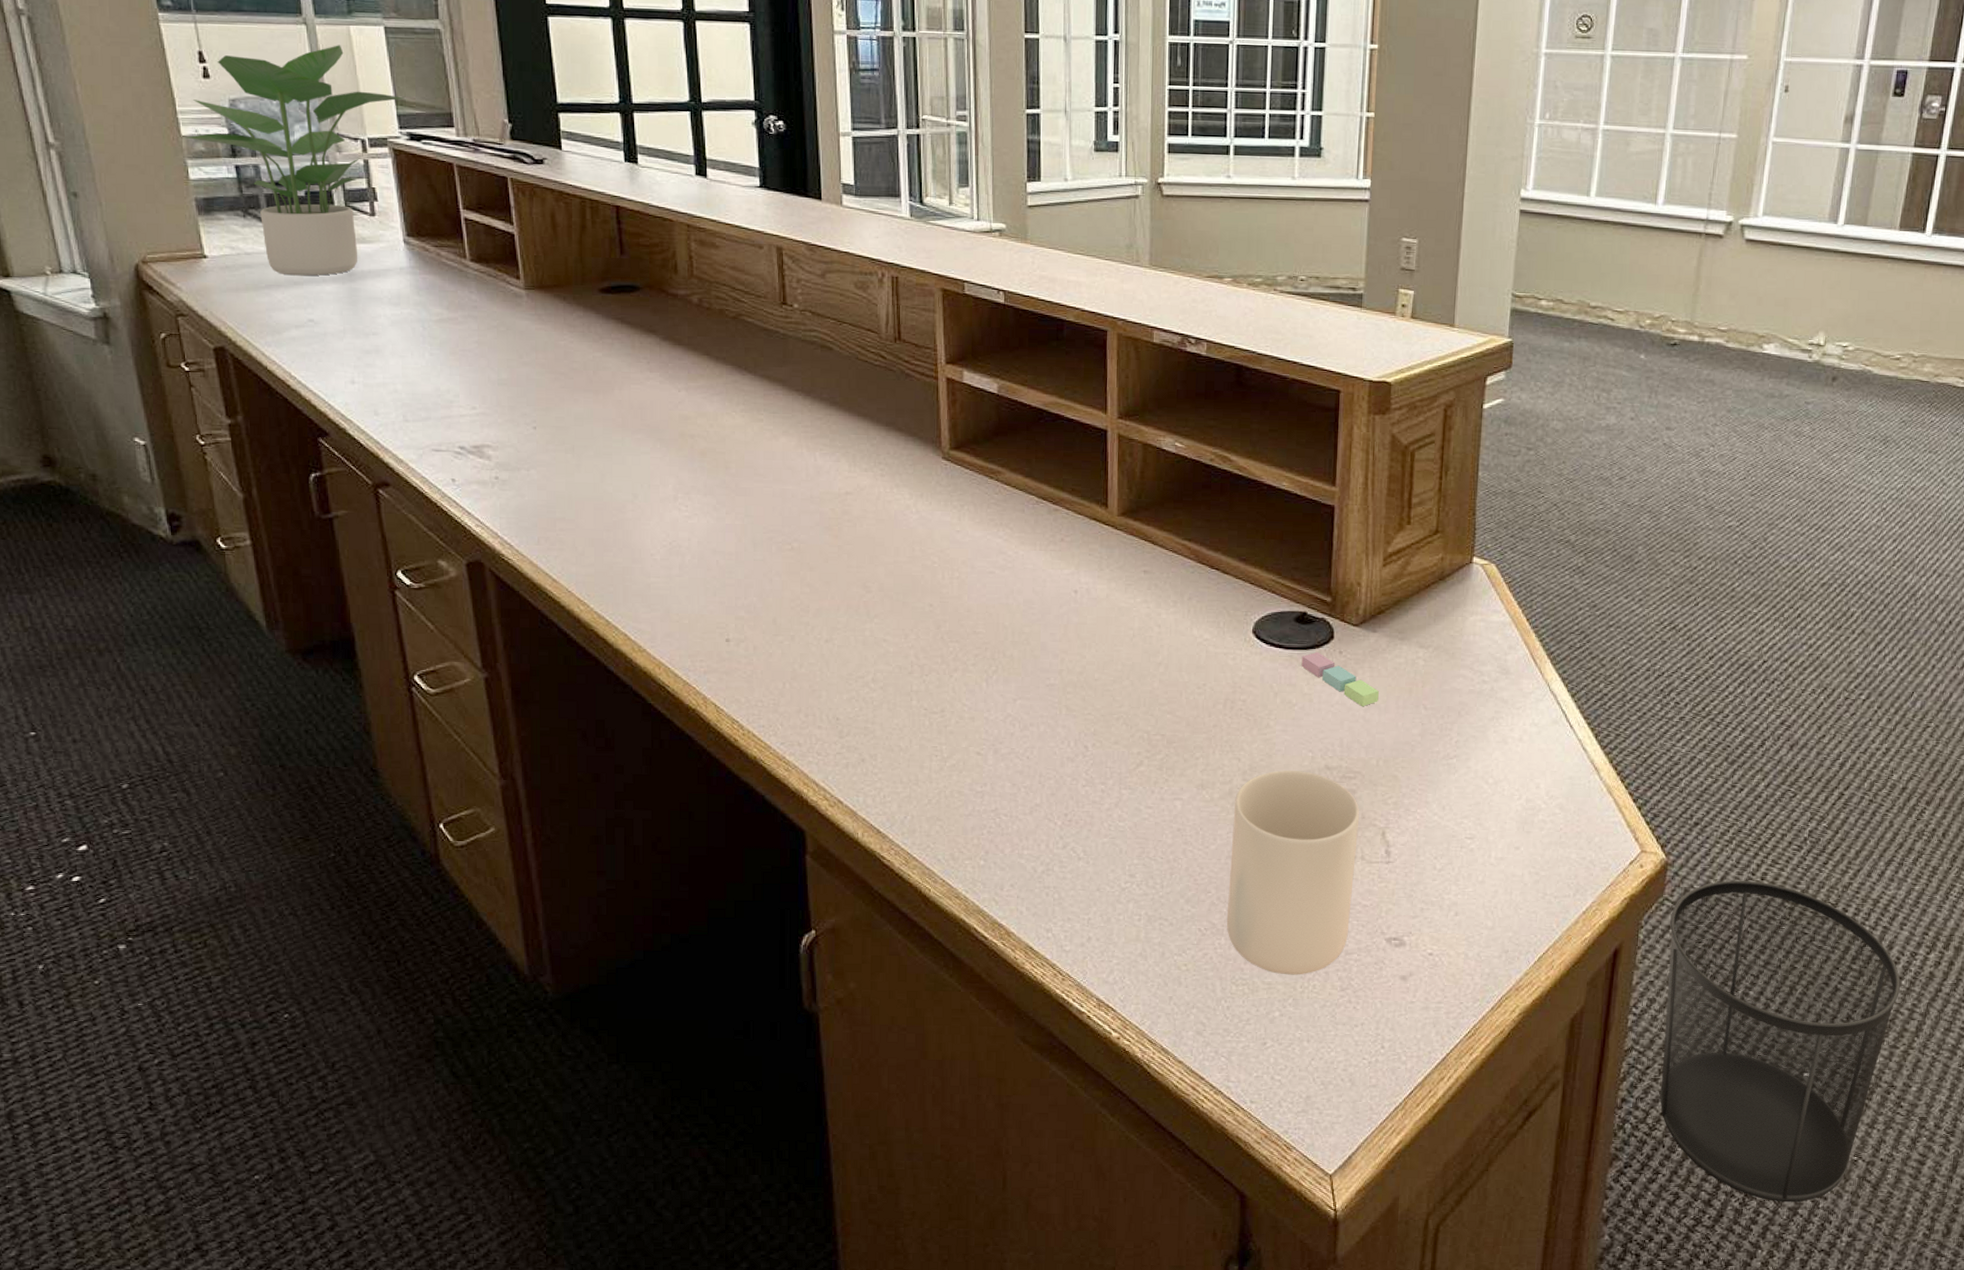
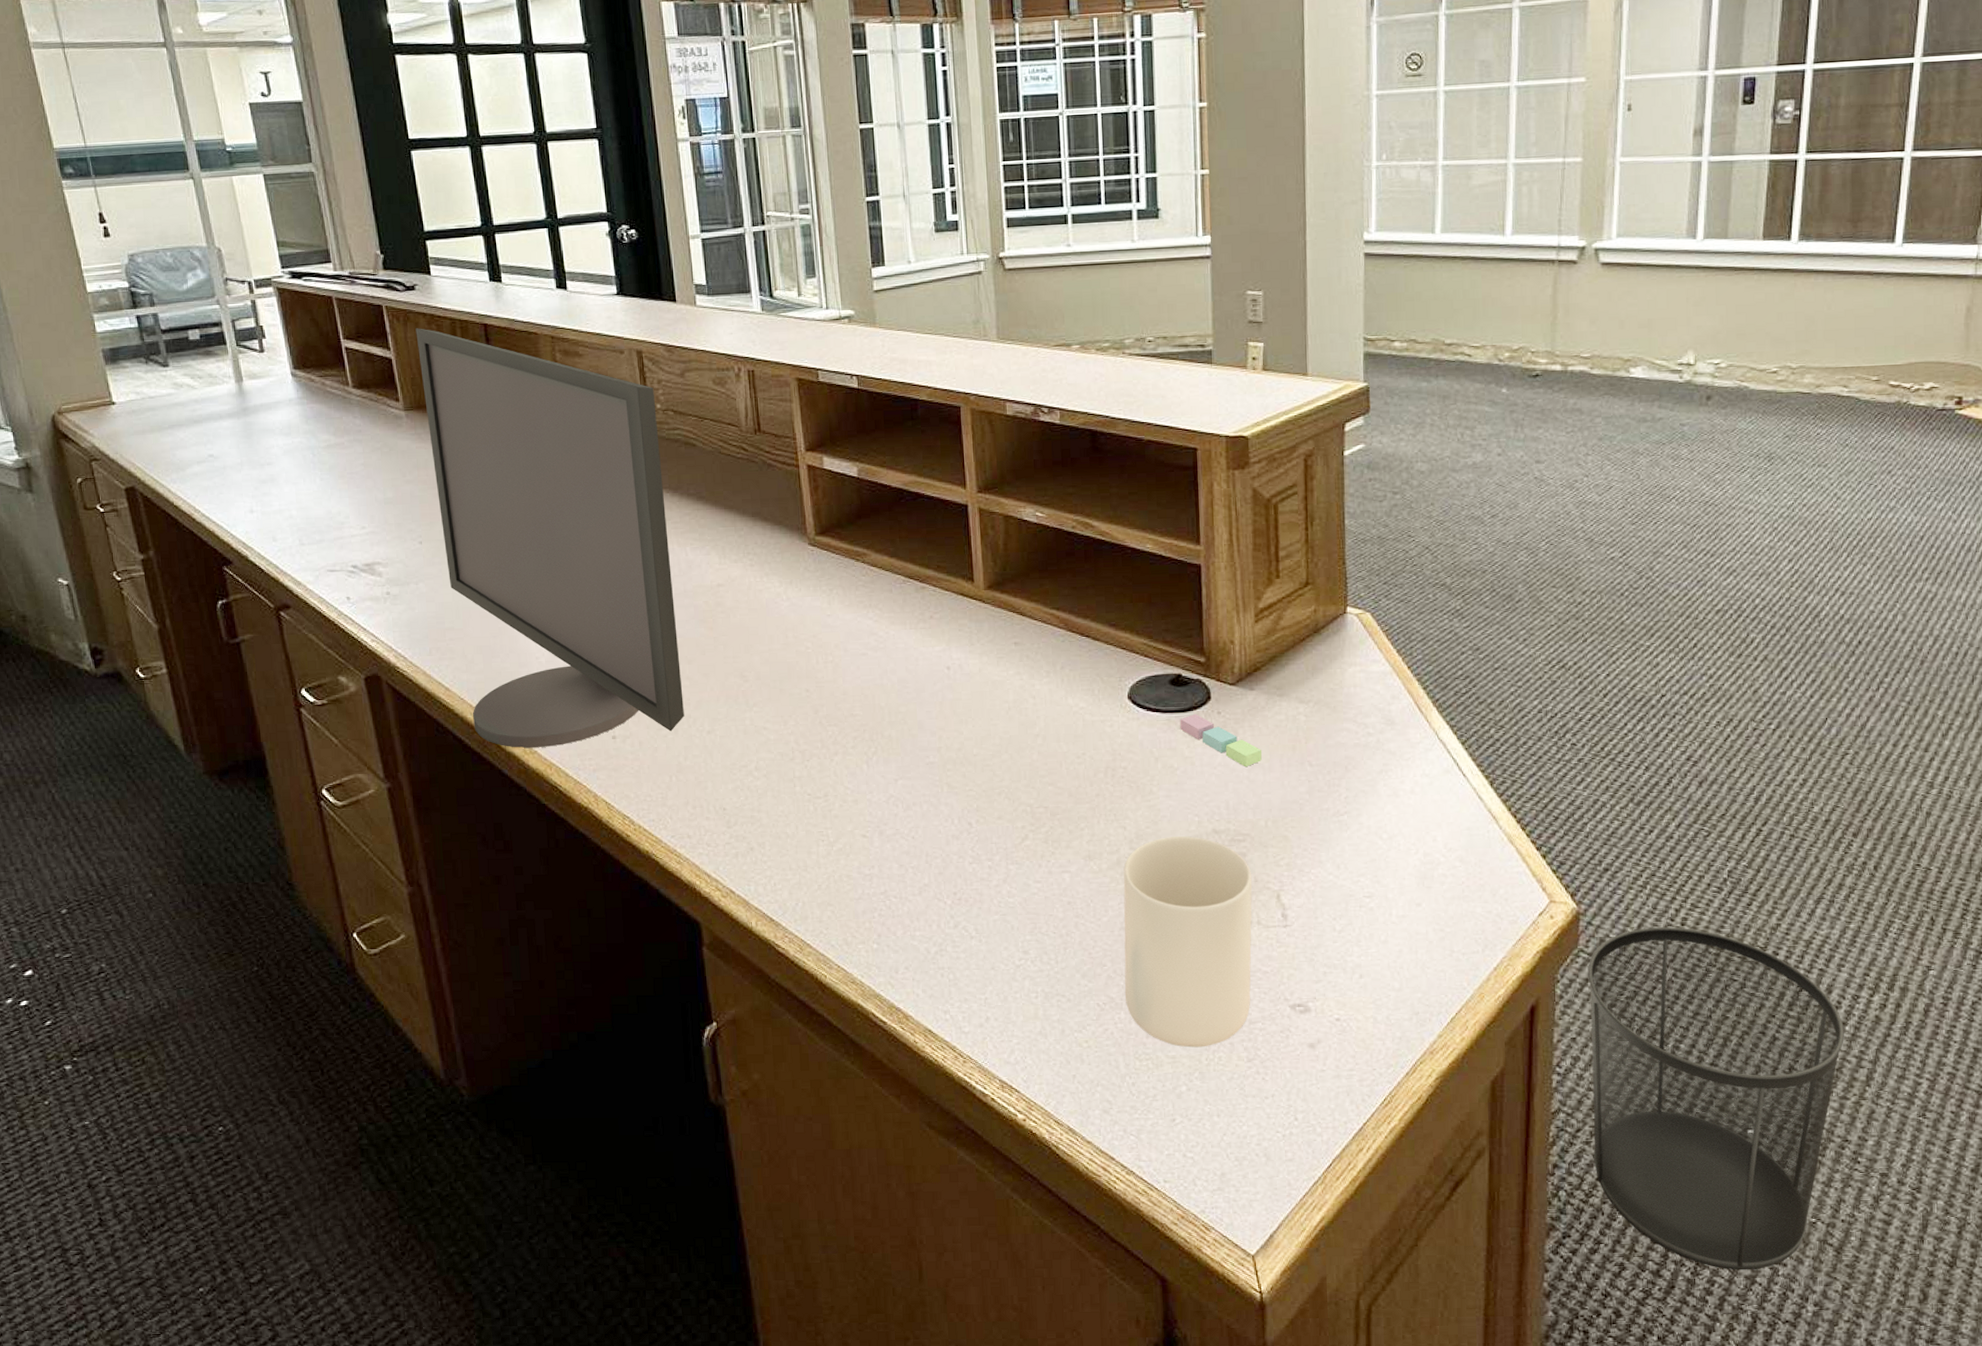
potted plant: present [185,45,405,276] -> none [90,195,285,415]
computer monitor: none [542,204,802,646] -> present [415,328,684,748]

